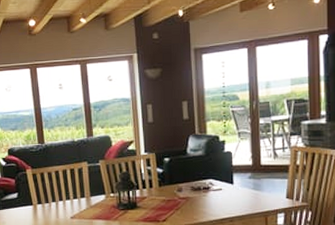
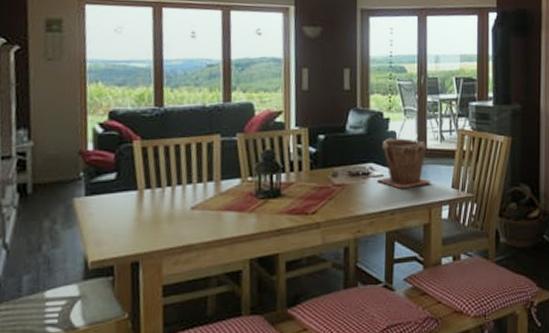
plant pot: none [216,157,267,200] -> present [376,138,432,189]

